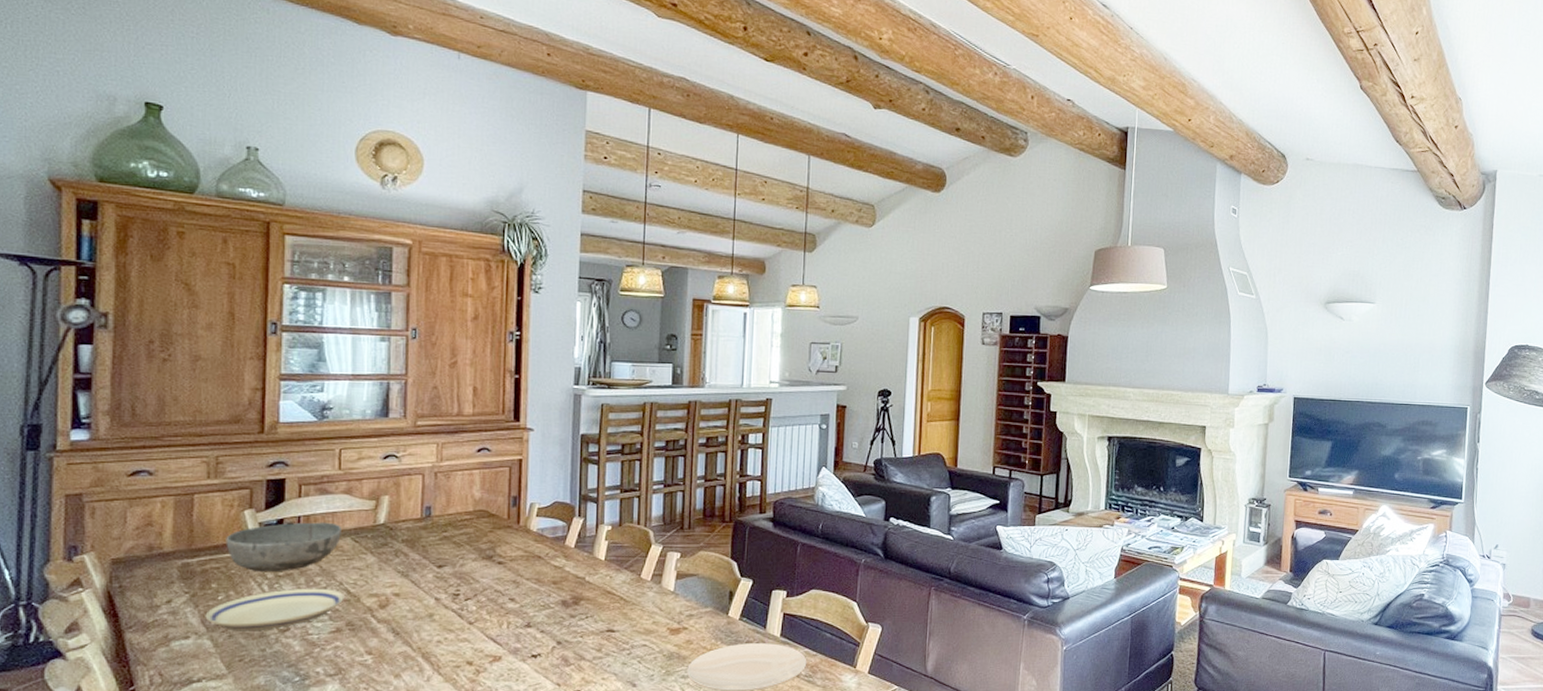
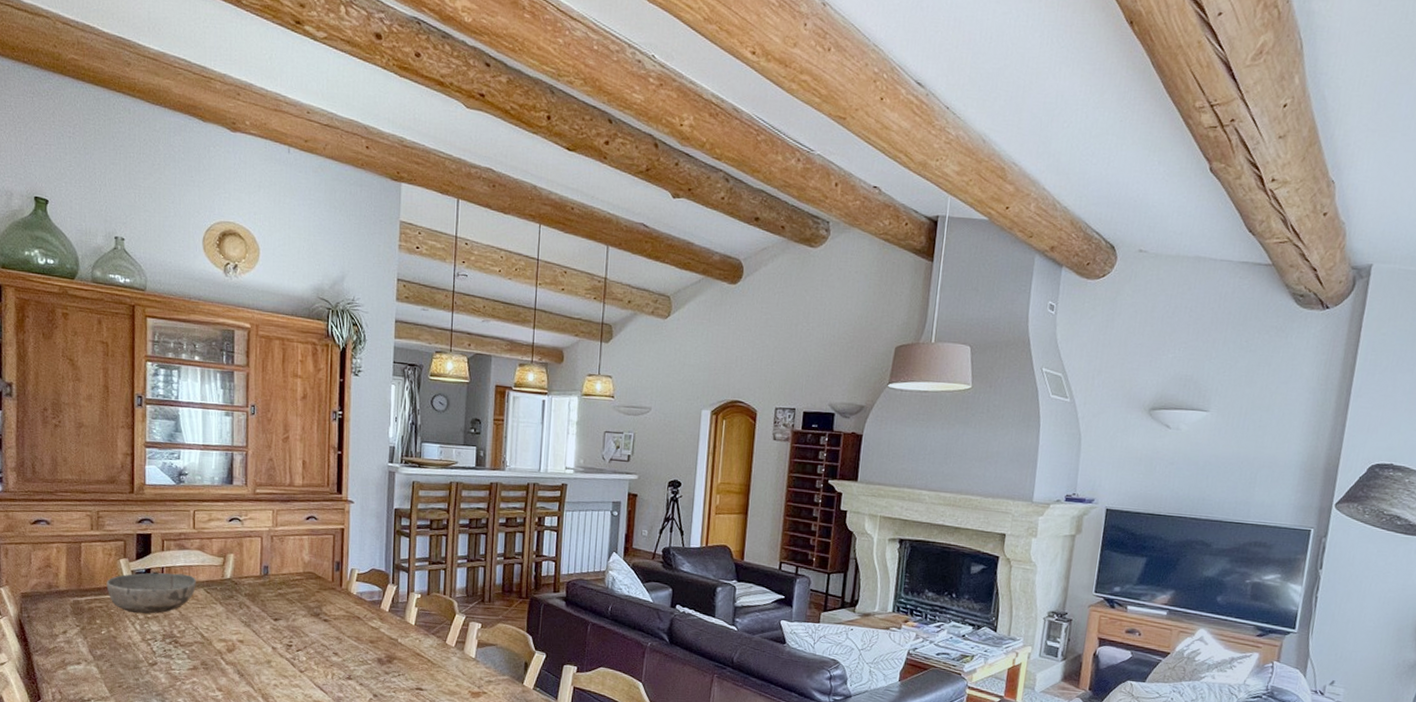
plate: present [205,588,344,631] -> none [92,629,199,663]

